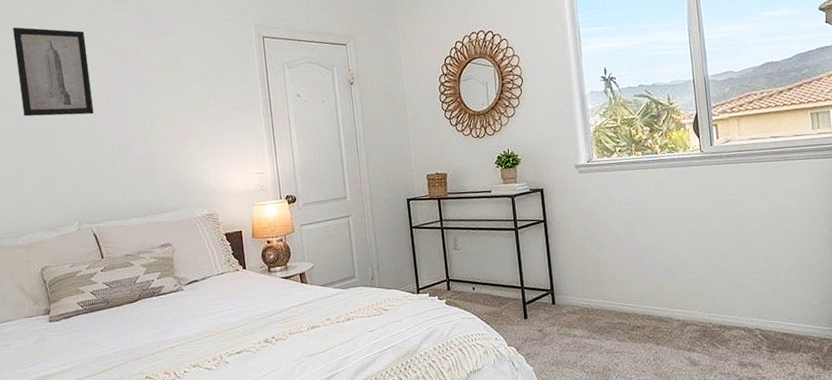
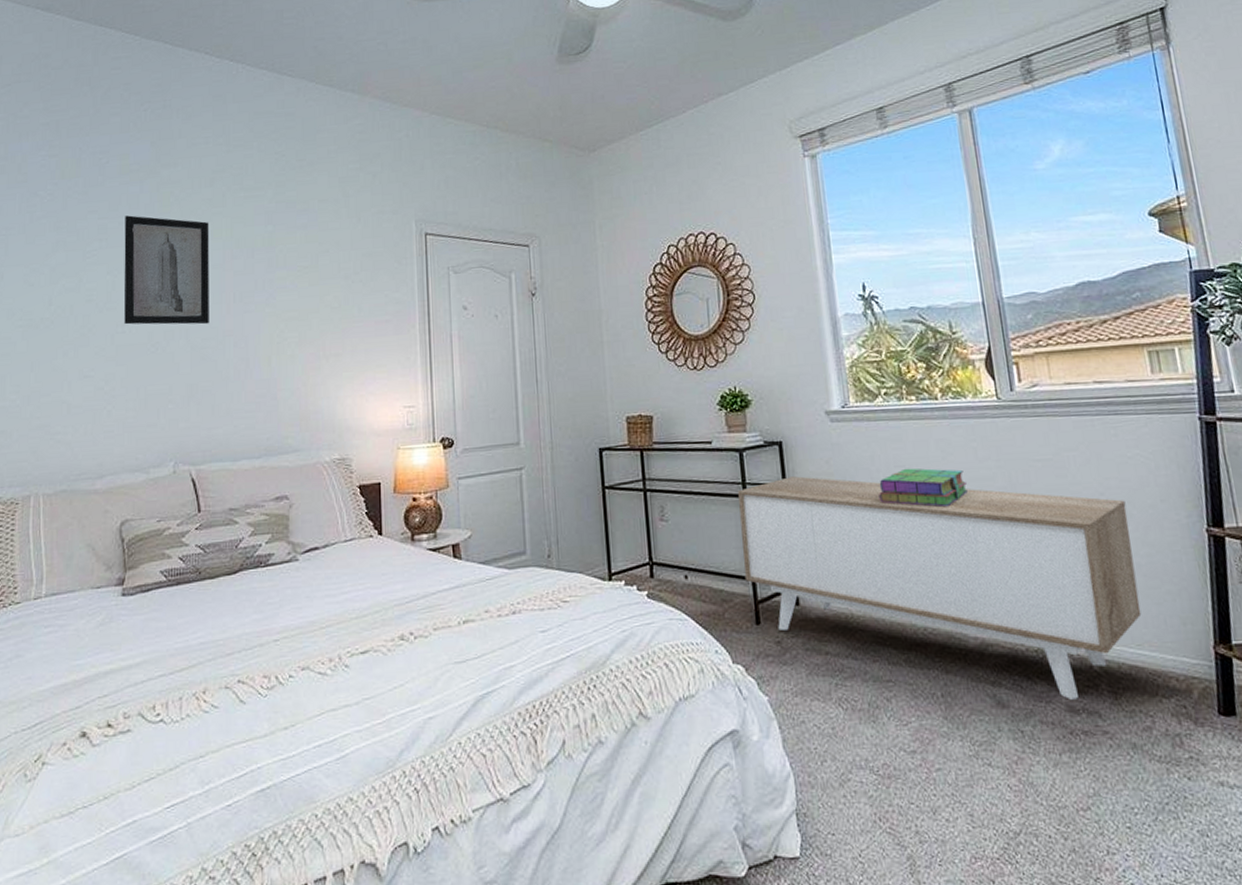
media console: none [511,213,793,358] -> present [738,476,1142,700]
stack of books: none [613,204,677,231] -> present [879,468,968,507]

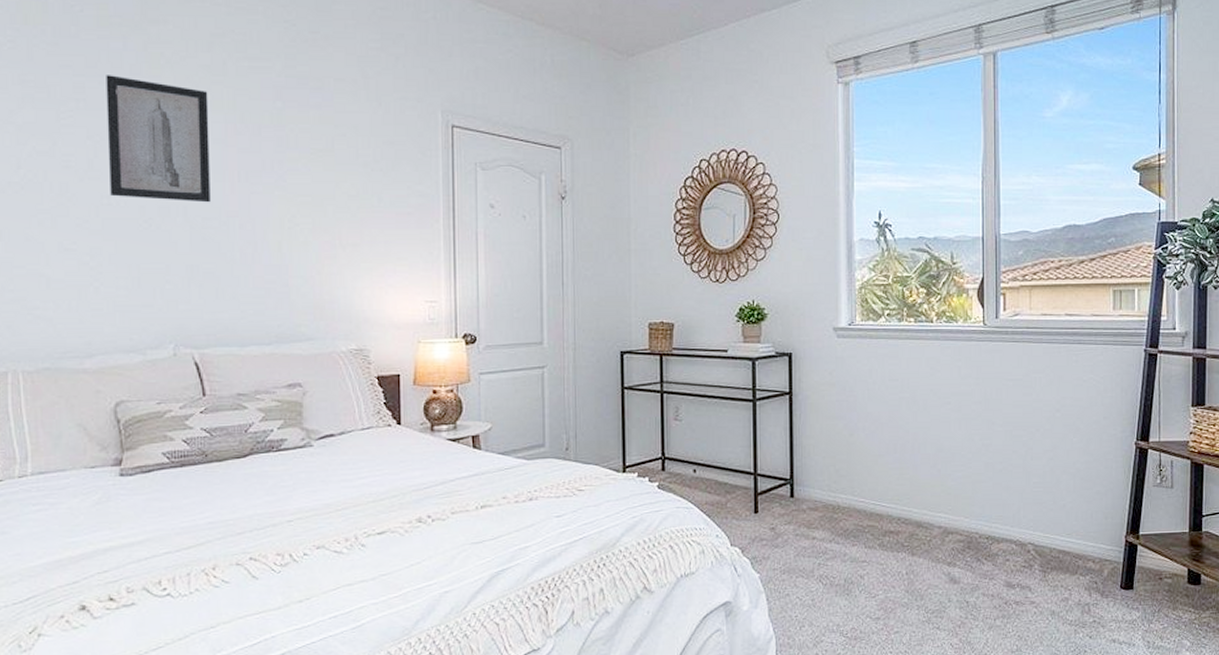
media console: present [738,476,1142,700] -> none [747,385,1076,577]
stack of books: present [879,468,968,507] -> none [873,382,948,417]

